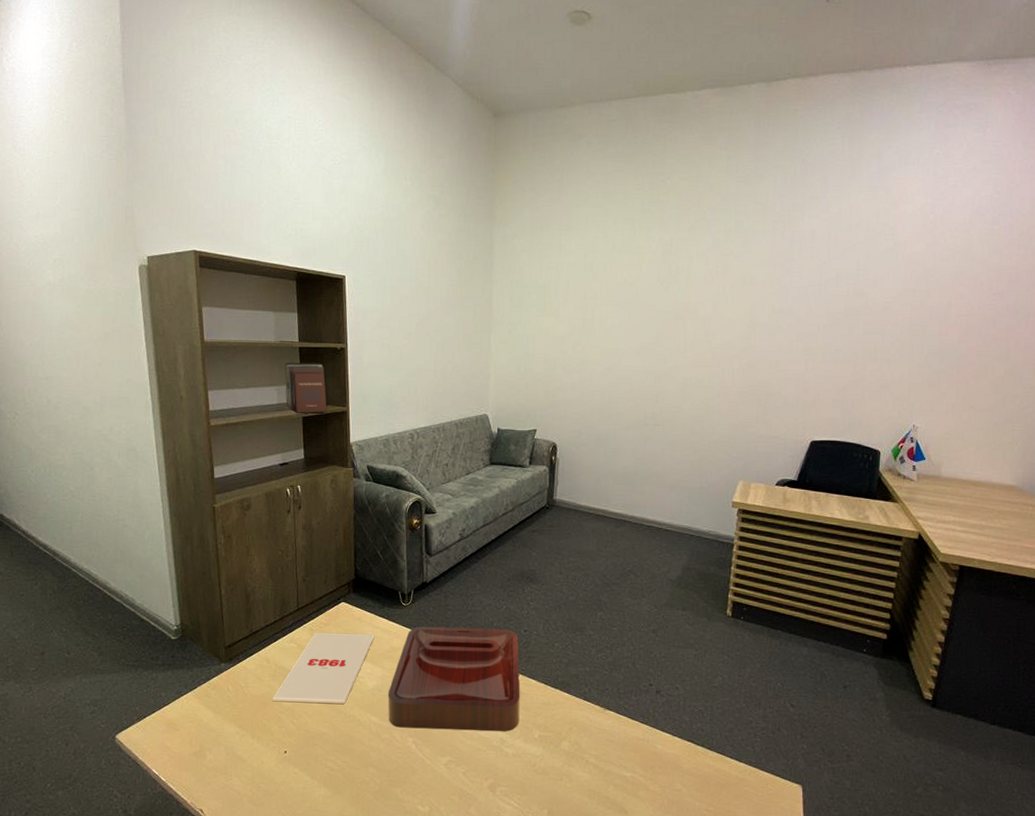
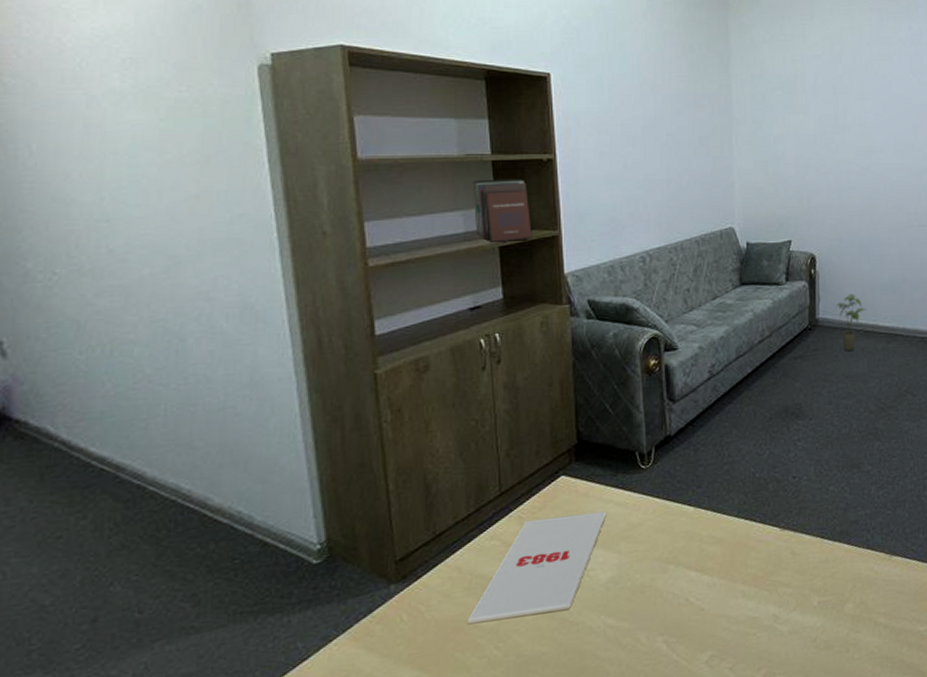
decorative tray: present [387,626,520,731] -> none [627,478,794,627]
house plant: none [572,480,599,531] -> present [837,293,866,352]

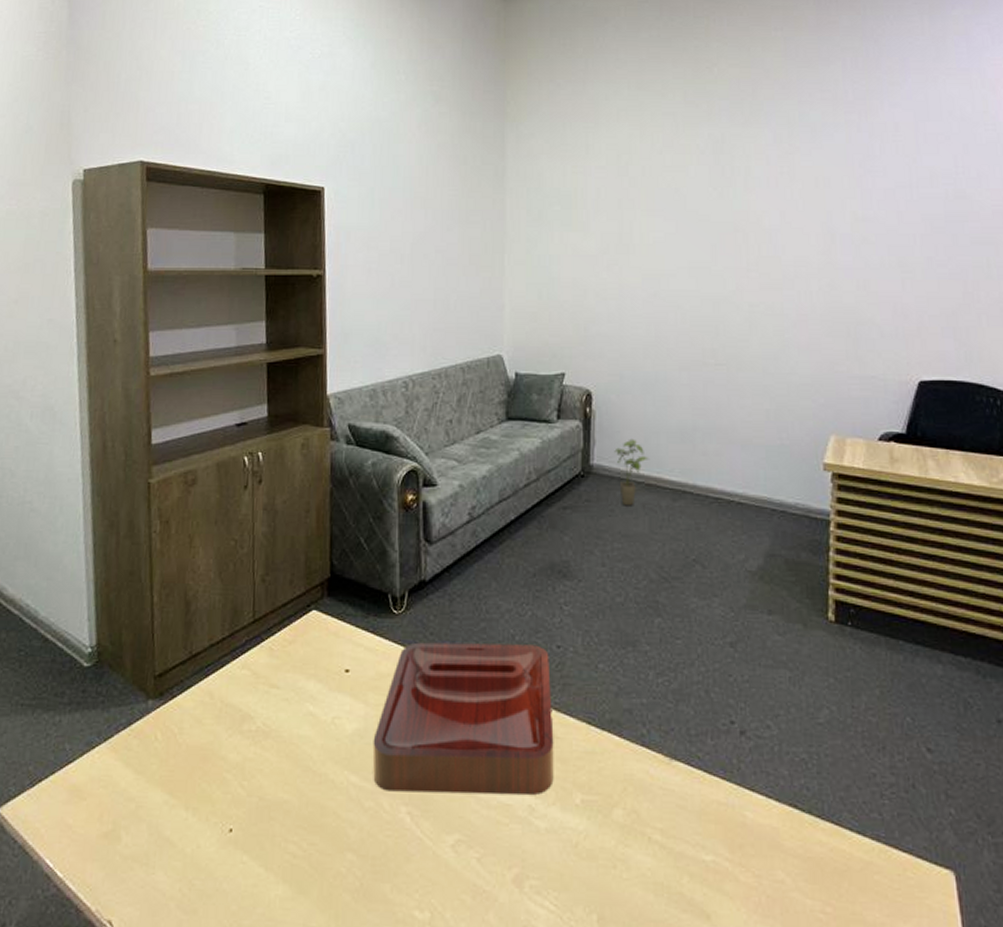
magazine: present [467,511,607,625] -> none [215,653,356,758]
books: present [472,178,532,244] -> none [246,294,299,359]
decorative tray: none [627,478,794,627] -> present [372,642,554,795]

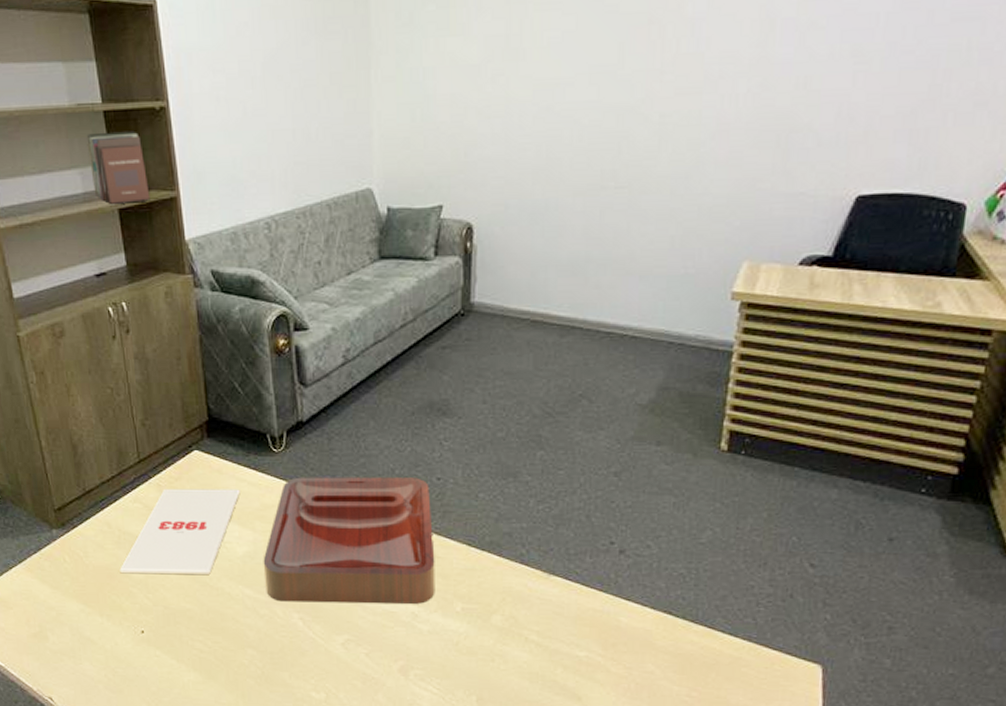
magazine: none [215,653,356,758] -> present [119,488,240,575]
books: none [246,294,299,359] -> present [87,131,150,206]
house plant: present [614,438,649,506] -> none [497,273,535,344]

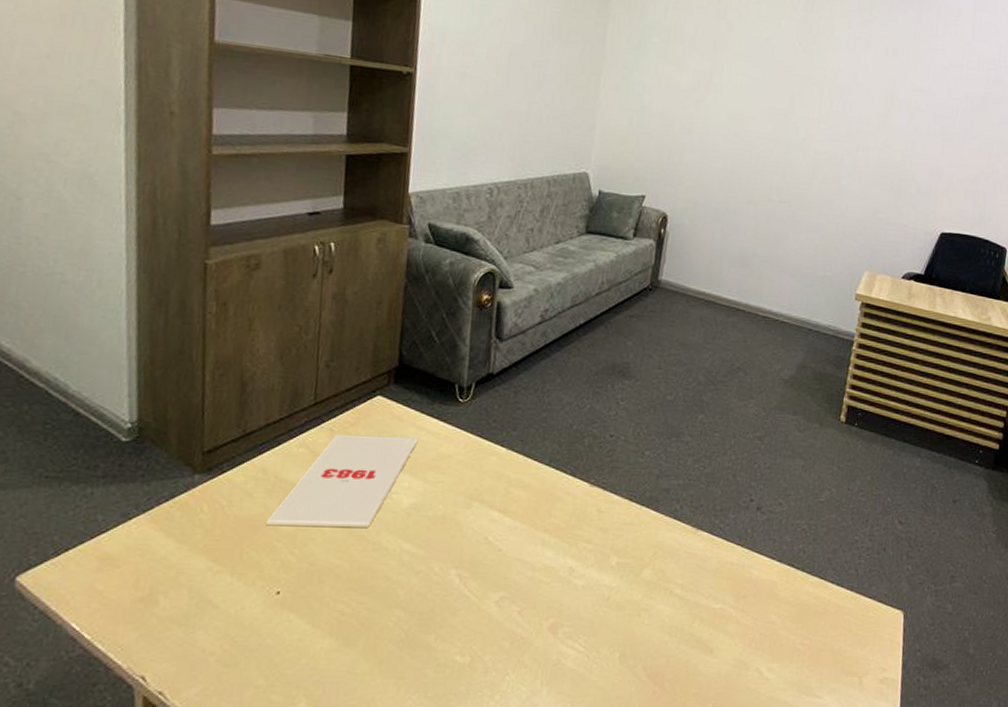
books: present [87,131,150,206] -> none [324,83,383,152]
decorative tray: present [263,477,435,604] -> none [426,428,602,558]

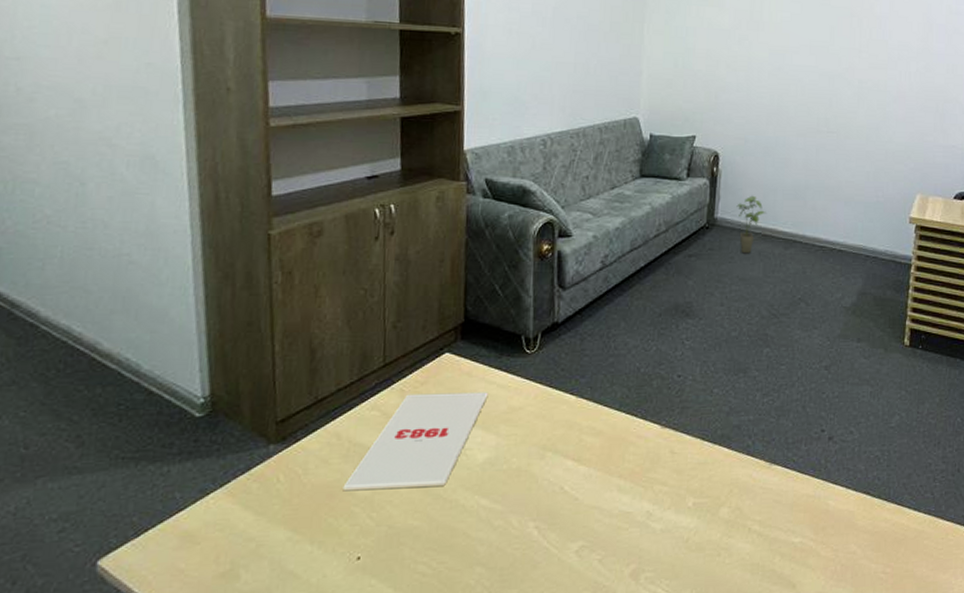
house plant: none [681,260,711,319] -> present [736,195,766,254]

